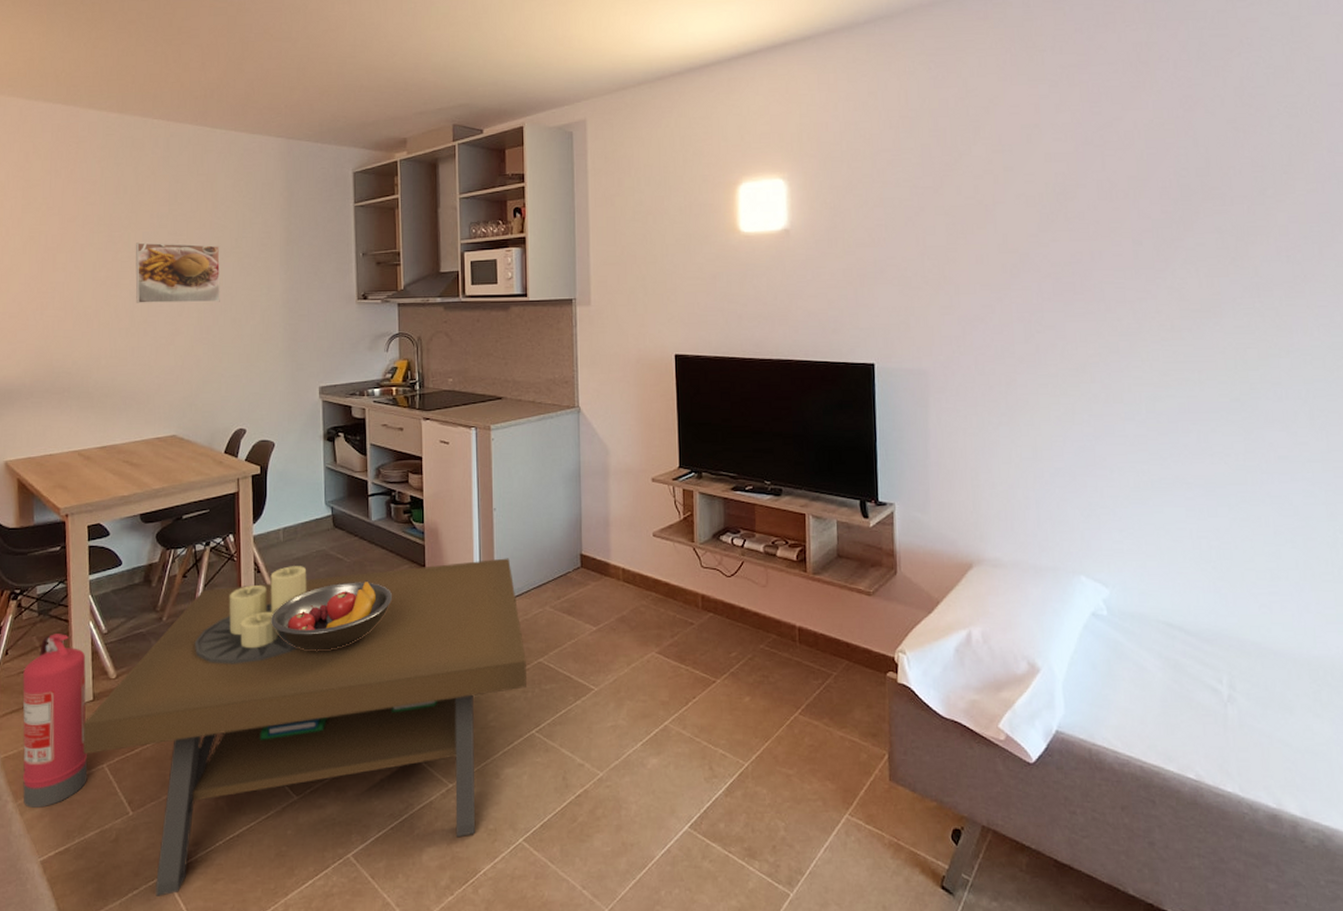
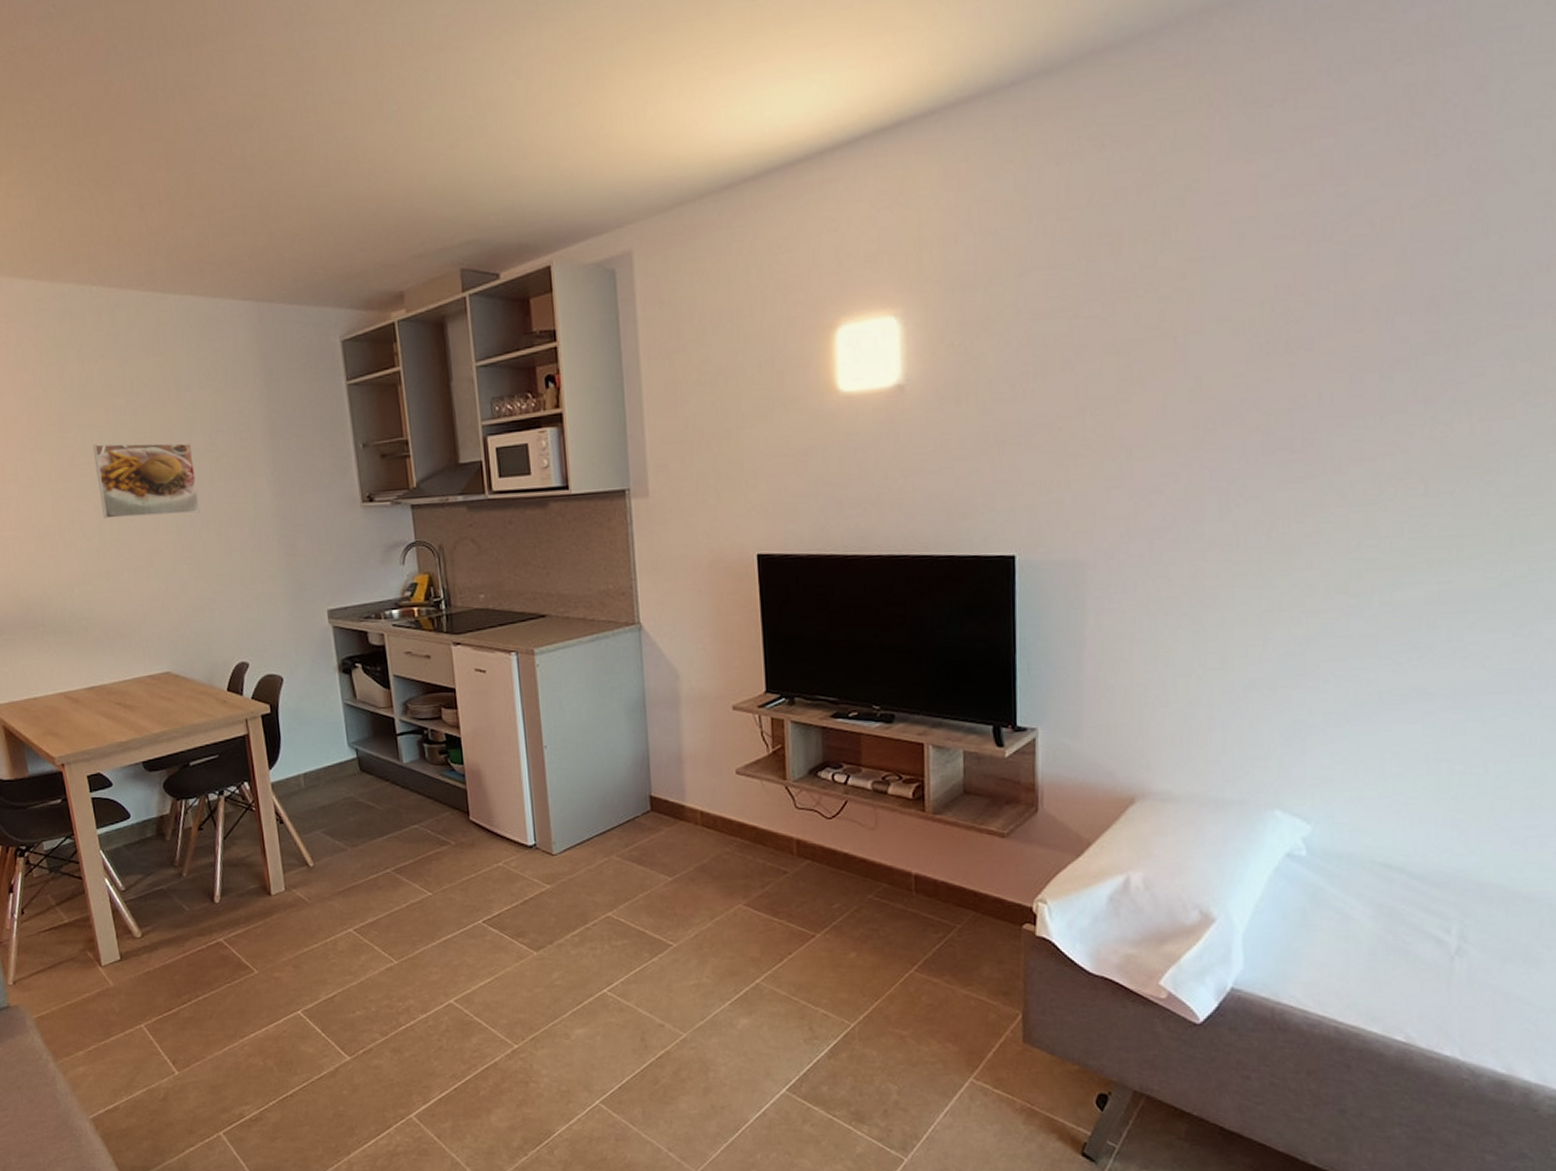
fire extinguisher: present [22,634,88,808] -> none [43,891,127,1067]
coffee table: present [83,558,526,896] -> none [113,802,594,1153]
fruit bowl: present [270,579,393,651] -> none [300,828,435,907]

